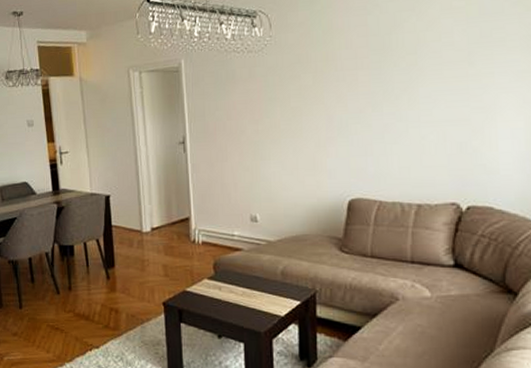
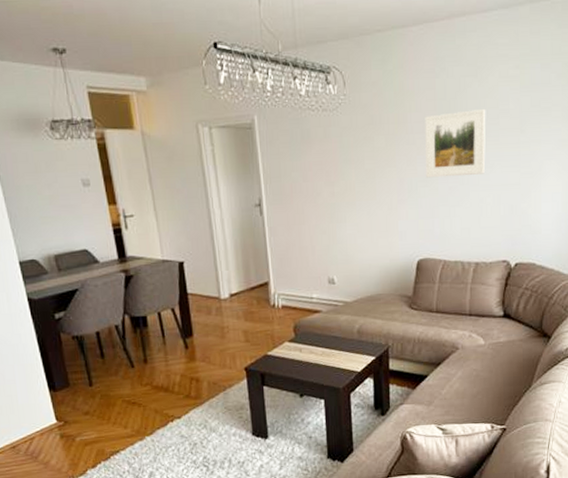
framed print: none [356,43,427,115] -> present [425,109,486,178]

